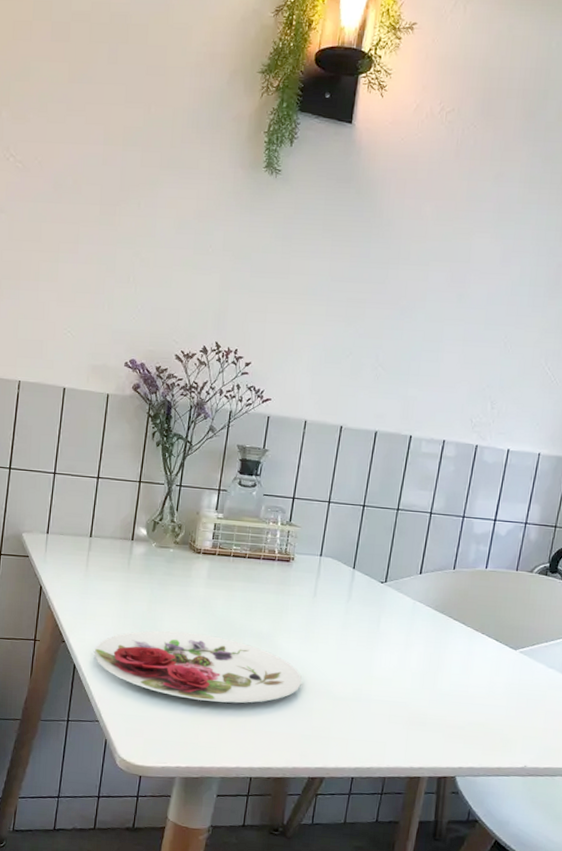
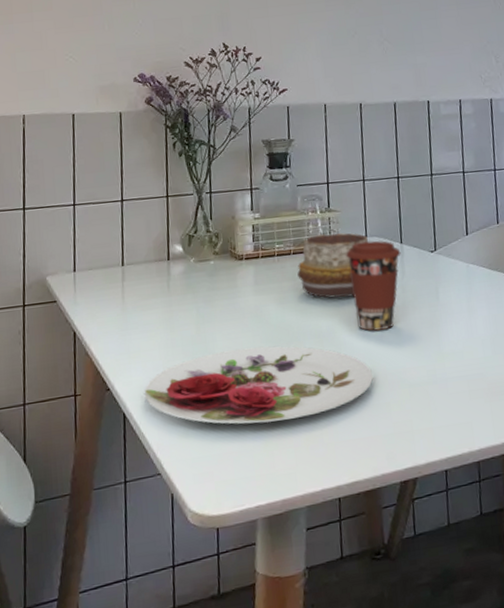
decorative bowl: none [248,544,323,608] -> present [297,233,369,298]
coffee cup: none [296,559,352,644] -> present [345,240,401,332]

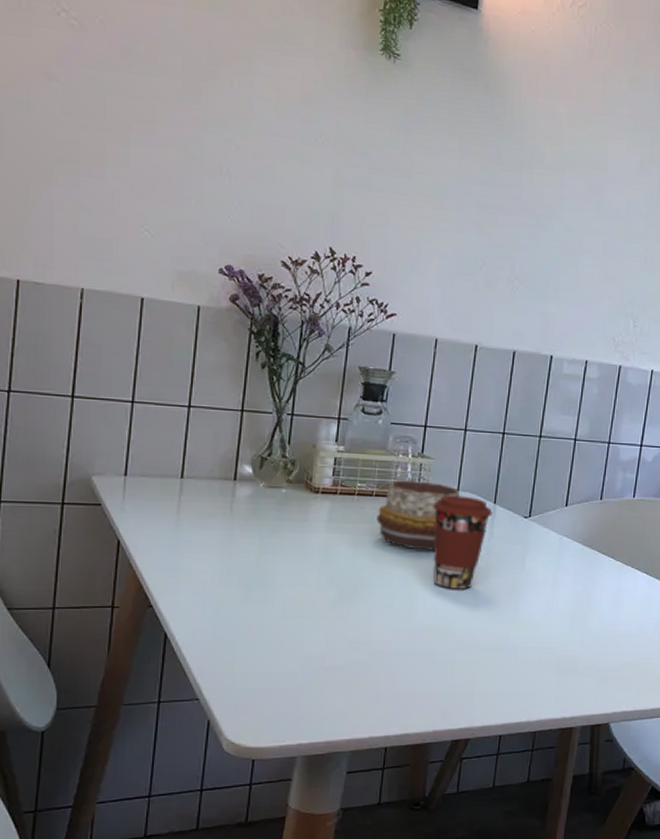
plate: present [144,346,374,425] -> none [190,586,442,664]

